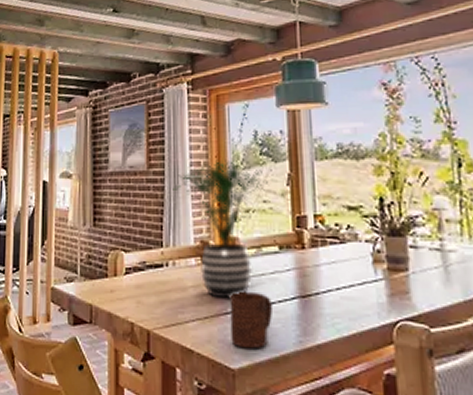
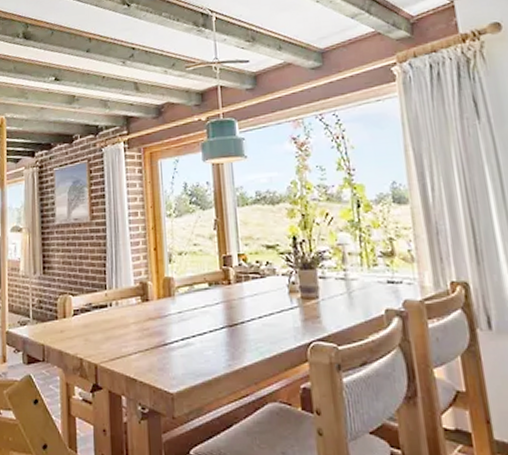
potted plant: present [173,159,268,299] -> none [114,208,197,332]
cup: present [229,292,272,349] -> none [167,325,205,375]

